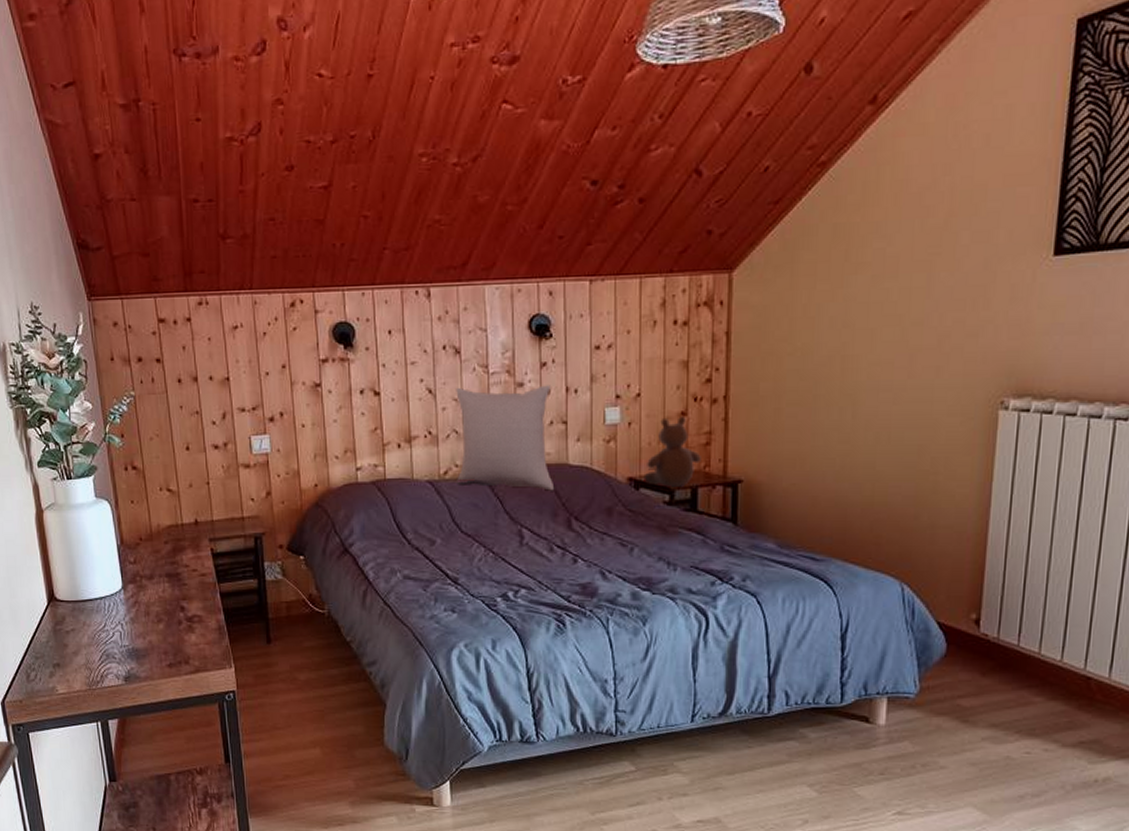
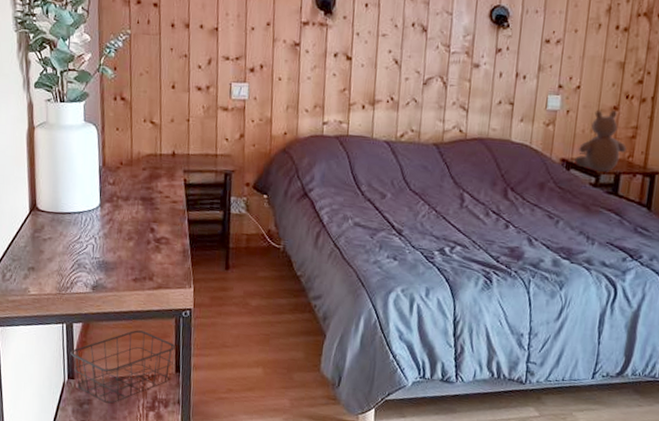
basket: none [109,720,223,804] -> present [70,330,176,404]
pillow: present [456,385,555,491] -> none [410,61,503,163]

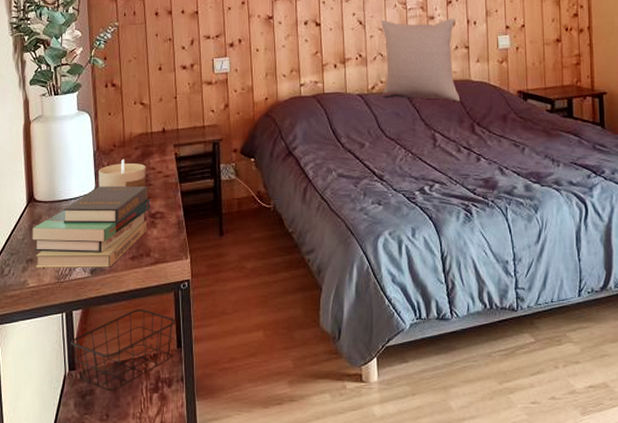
books: none [34,203,156,286] -> present [32,185,150,268]
candle: none [103,178,153,211] -> present [98,159,146,188]
pillow: none [410,61,503,163] -> present [381,18,461,102]
teddy bear: present [574,109,627,172] -> none [530,42,574,98]

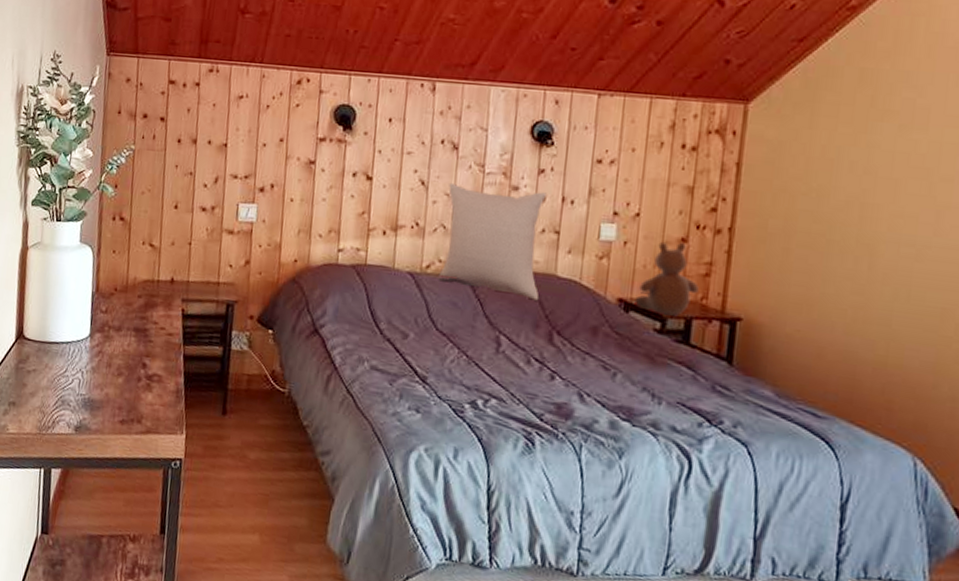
books: present [32,185,150,268] -> none [17,333,149,428]
basket: present [71,309,176,391] -> none [46,480,162,566]
candle: present [98,159,146,188] -> none [93,306,148,344]
teddy bear: none [530,42,574,98] -> present [634,241,699,316]

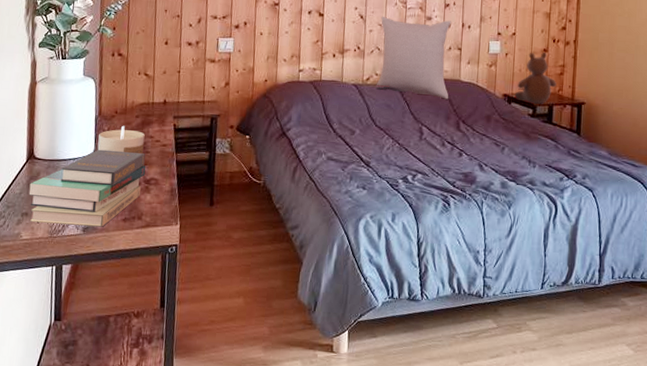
books: none [17,333,149,428] -> present [29,149,146,227]
candle: none [93,306,148,344] -> present [97,125,145,155]

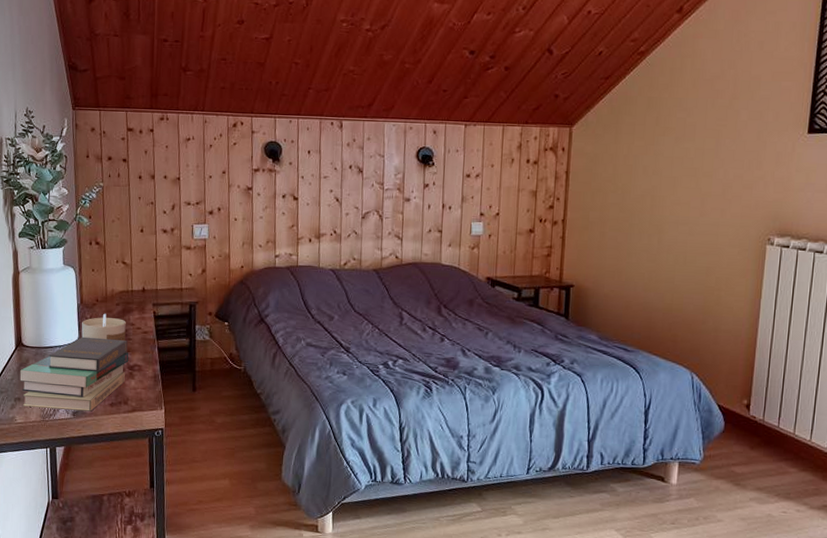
pillow: present [375,16,451,99] -> none [353,198,431,284]
teddy bear: present [514,52,556,104] -> none [498,232,543,287]

